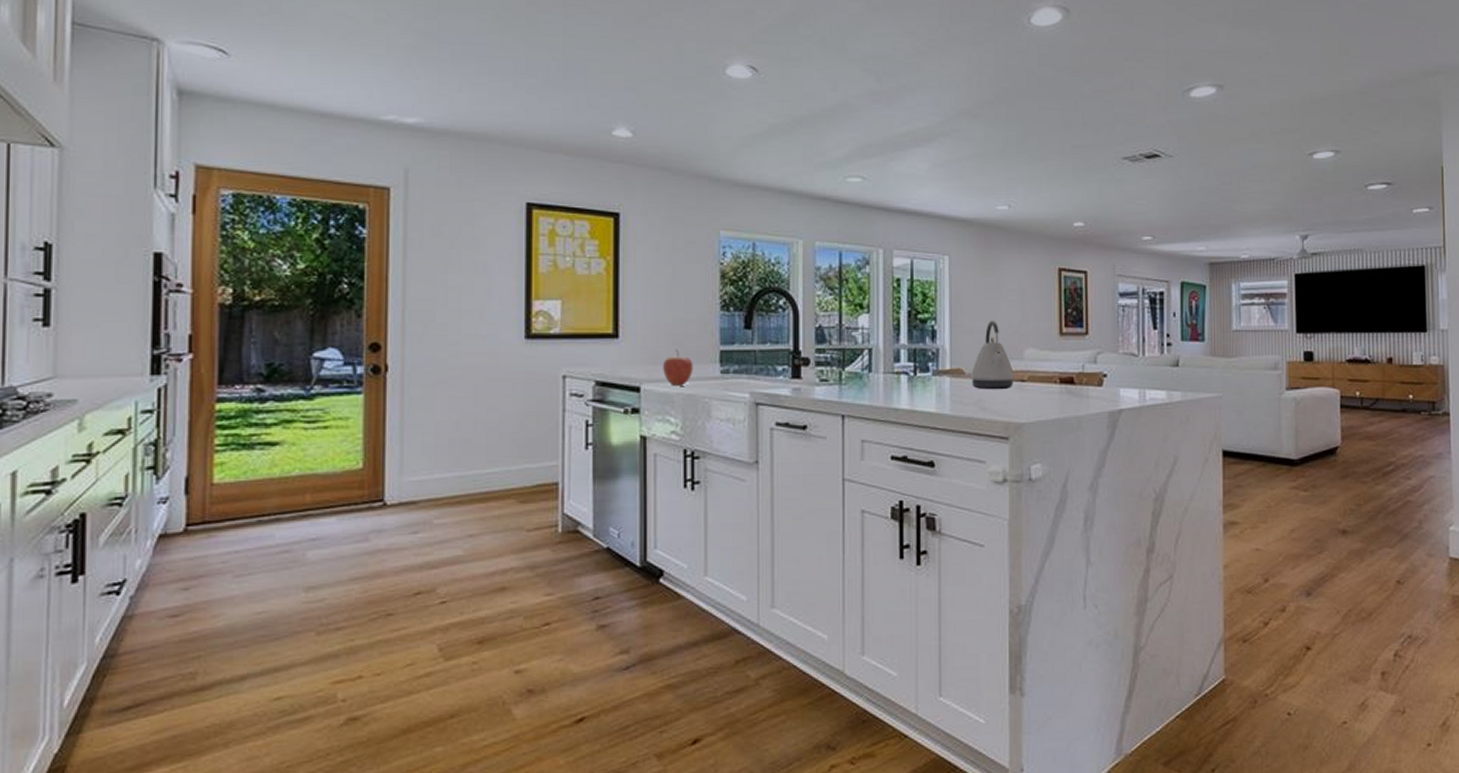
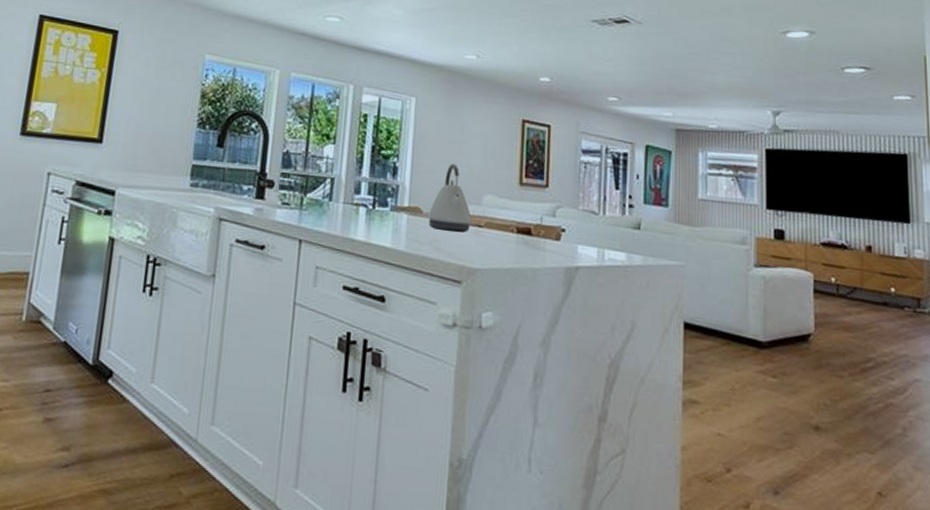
fruit: present [663,349,693,386] -> none [138,159,167,194]

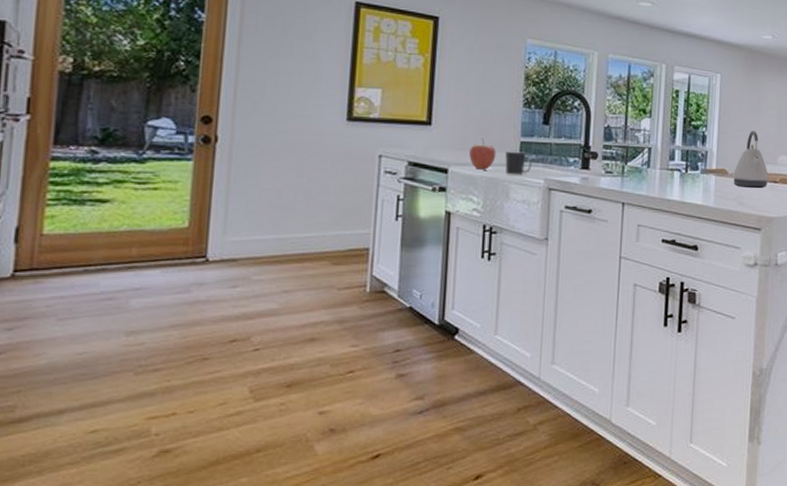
fruit: none [138,159,167,194] -> present [469,138,496,170]
mug: none [174,174,203,204] -> present [505,151,532,177]

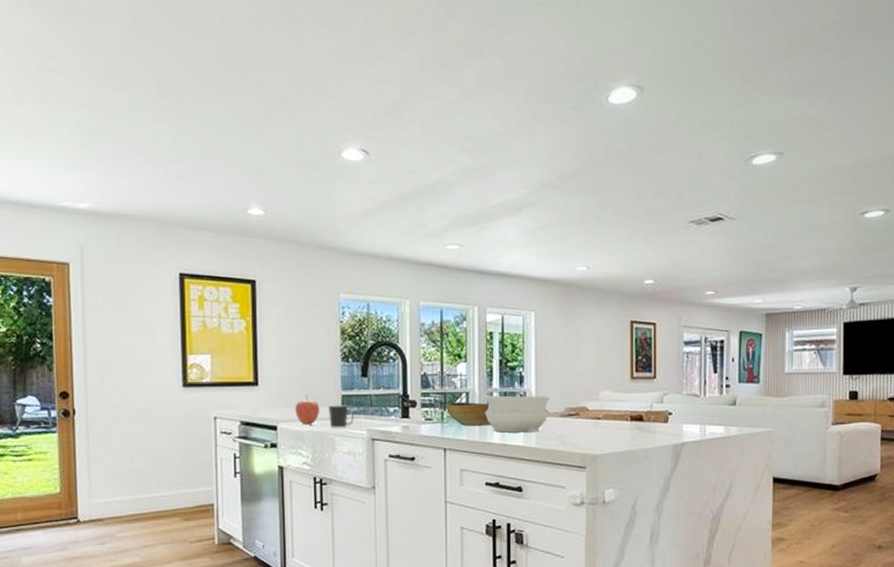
bowl: none [627,156,672,182] -> present [446,402,491,426]
bowl: none [666,152,730,192] -> present [485,395,549,434]
kettle: present [732,131,769,189] -> none [553,367,591,427]

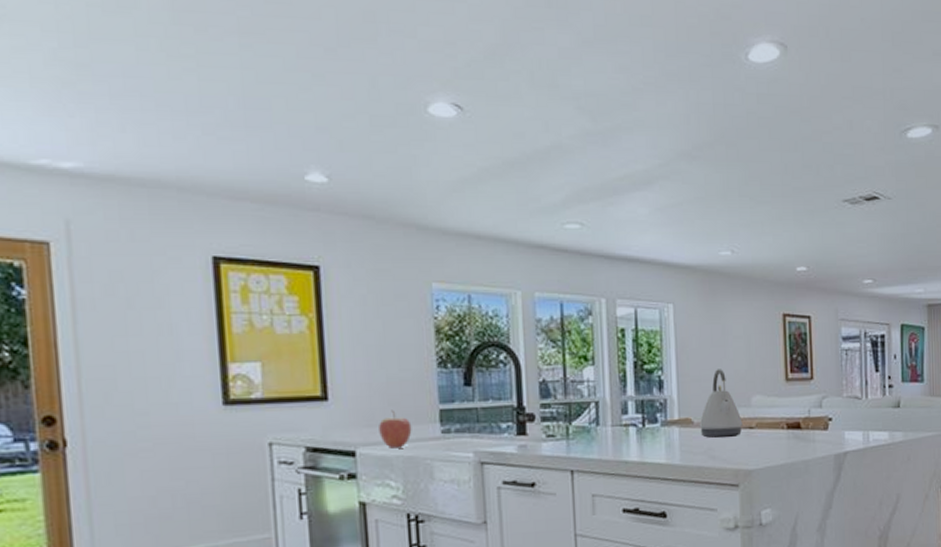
mug: present [329,405,354,429] -> none [423,421,456,453]
bowl: present [446,402,491,426] -> none [572,413,627,442]
bowl: present [485,395,549,434] -> none [618,403,695,449]
kettle: none [553,367,591,427] -> present [699,369,743,439]

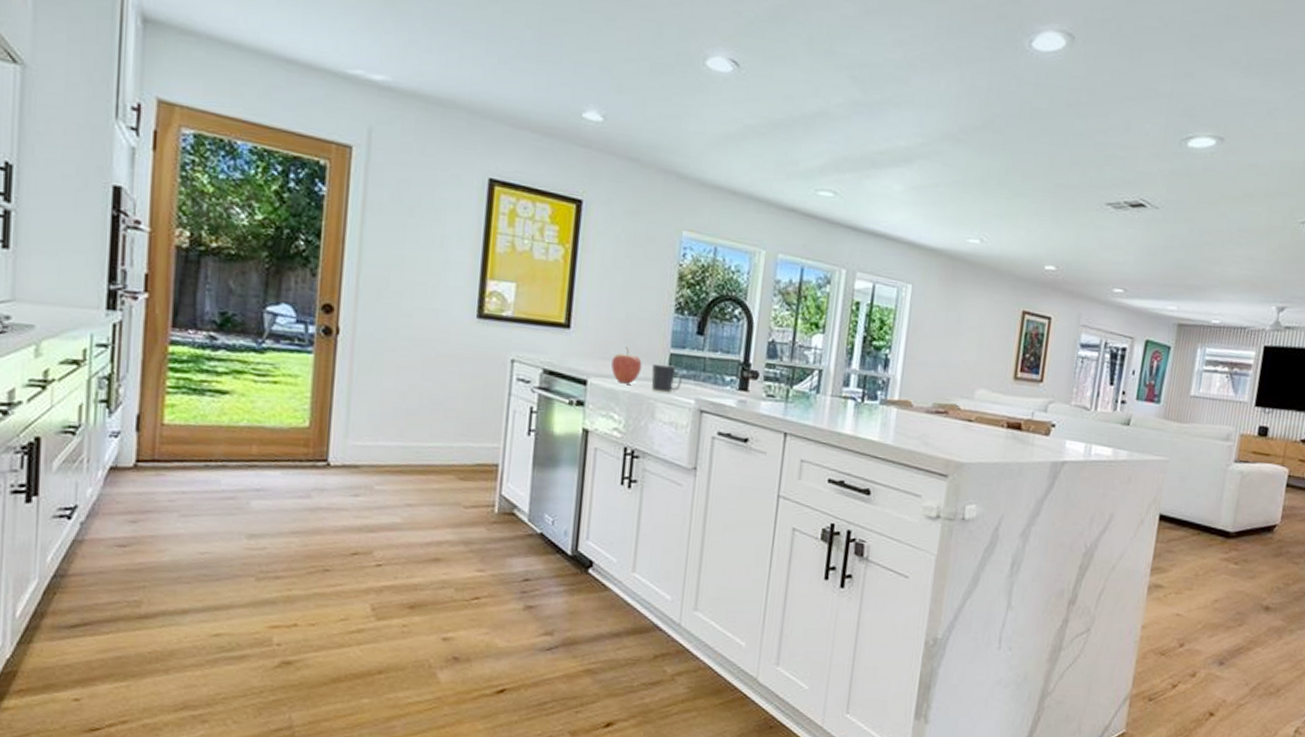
mug: none [423,421,456,453] -> present [651,363,682,395]
kettle: present [699,369,743,439] -> none [917,356,963,428]

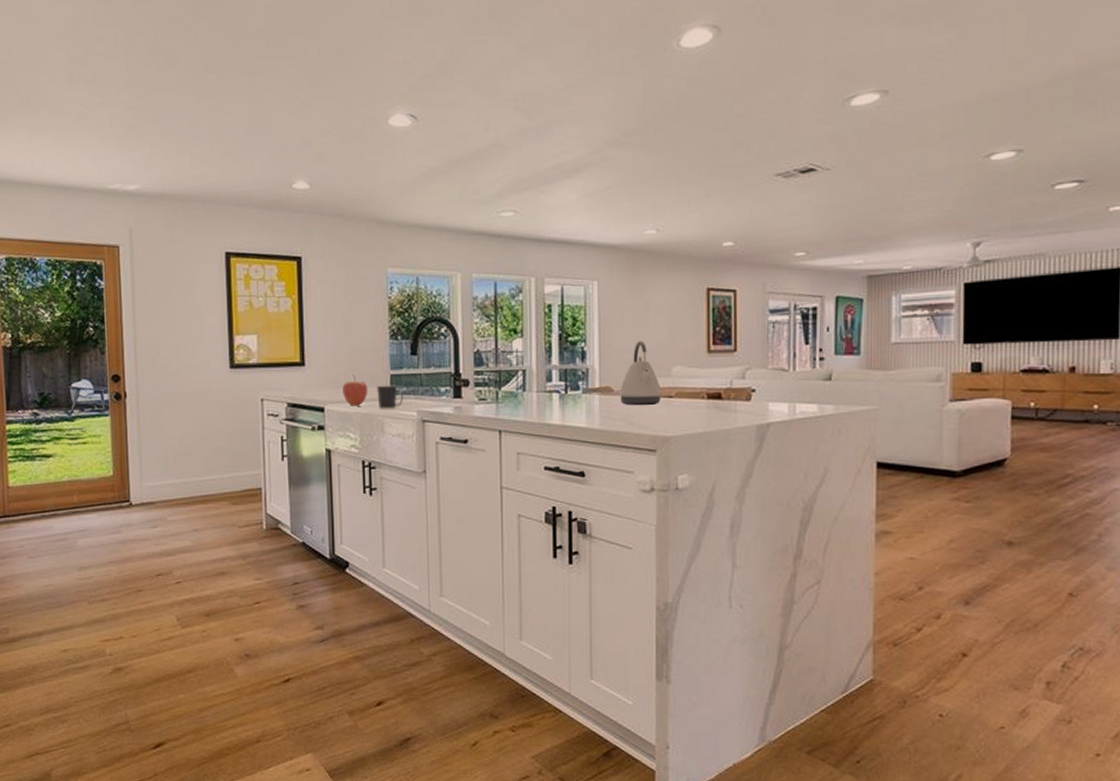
kettle: none [917,356,963,428] -> present [619,341,662,406]

